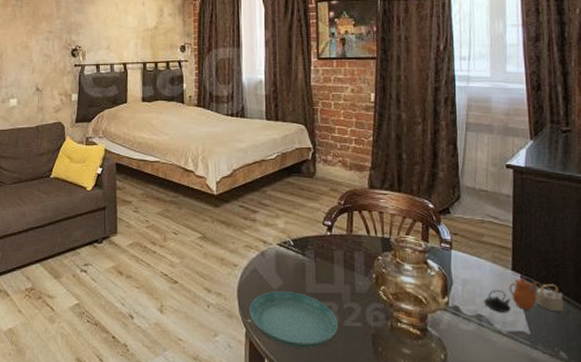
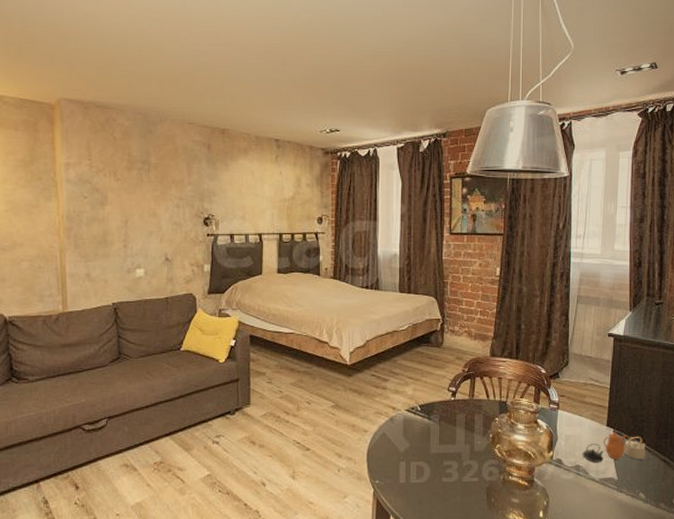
saucer: present [249,291,338,348] -> none [377,453,457,504]

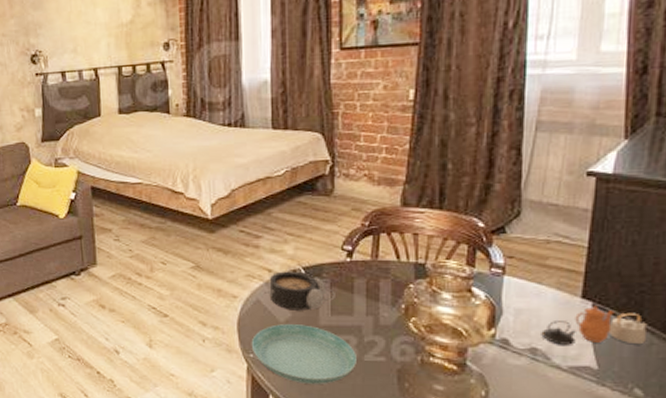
saucer: none [377,453,457,504] -> present [251,324,356,384]
alarm clock: none [388,408,443,442] -> present [263,271,335,311]

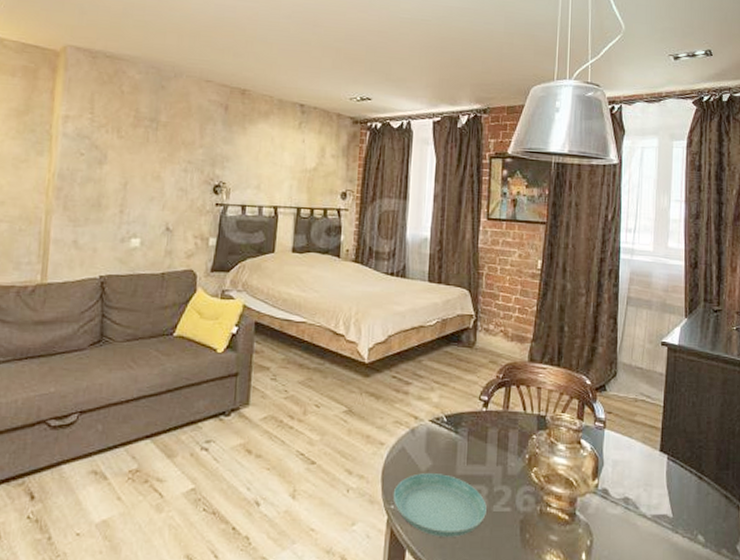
alarm clock: present [263,271,335,311] -> none [408,418,472,459]
teapot: present [541,306,648,345] -> none [632,459,706,495]

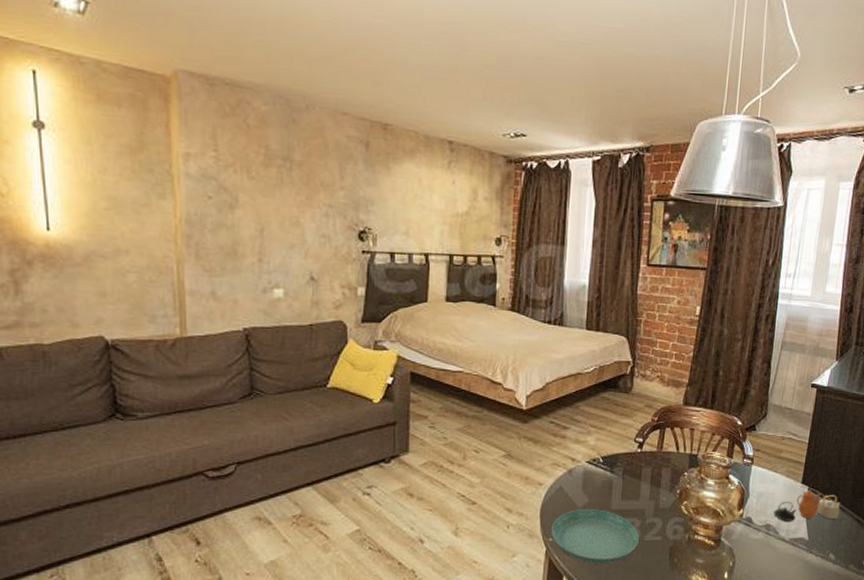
teapot: none [632,459,706,495] -> present [774,490,841,521]

